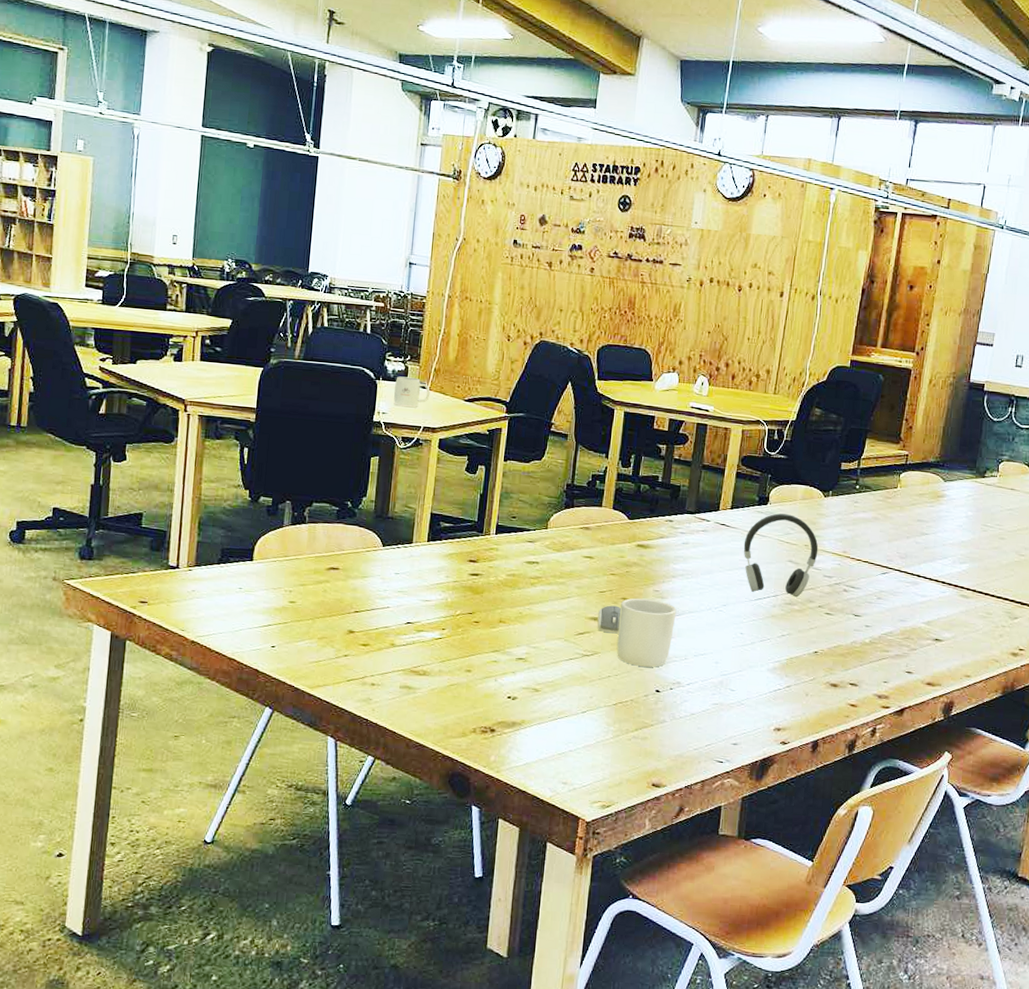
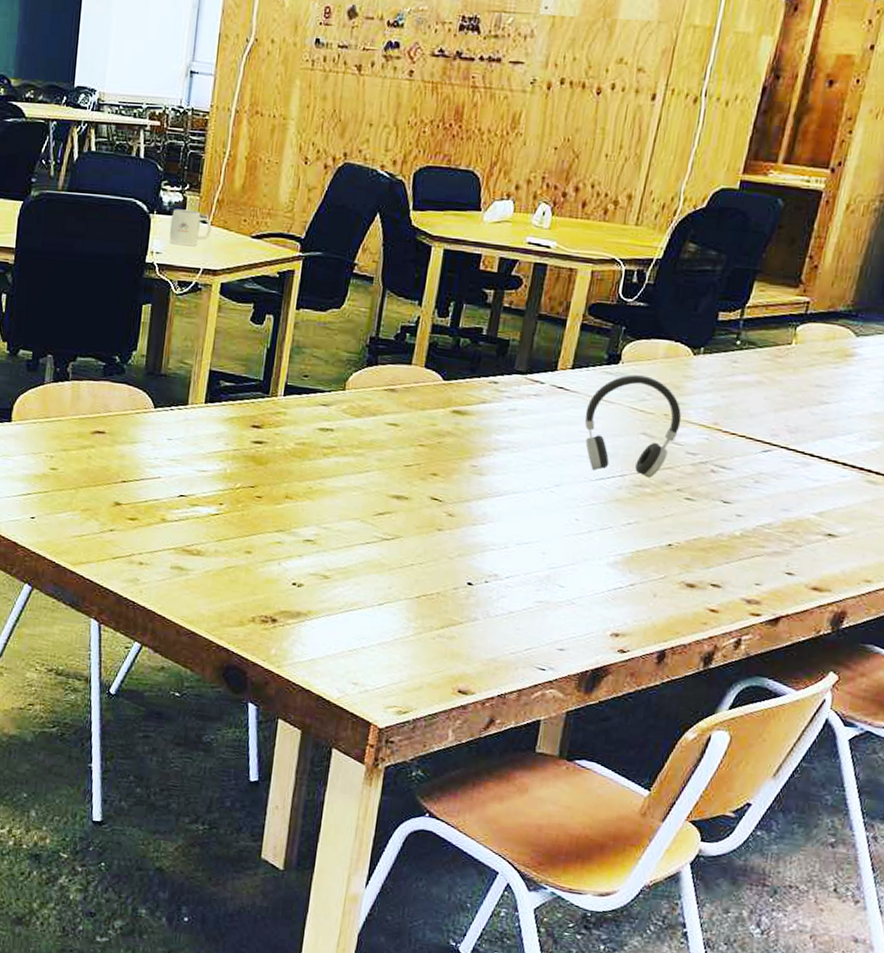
computer mouse: present [597,605,621,634] -> none [400,481,430,516]
mug: present [616,598,677,667] -> none [422,473,498,556]

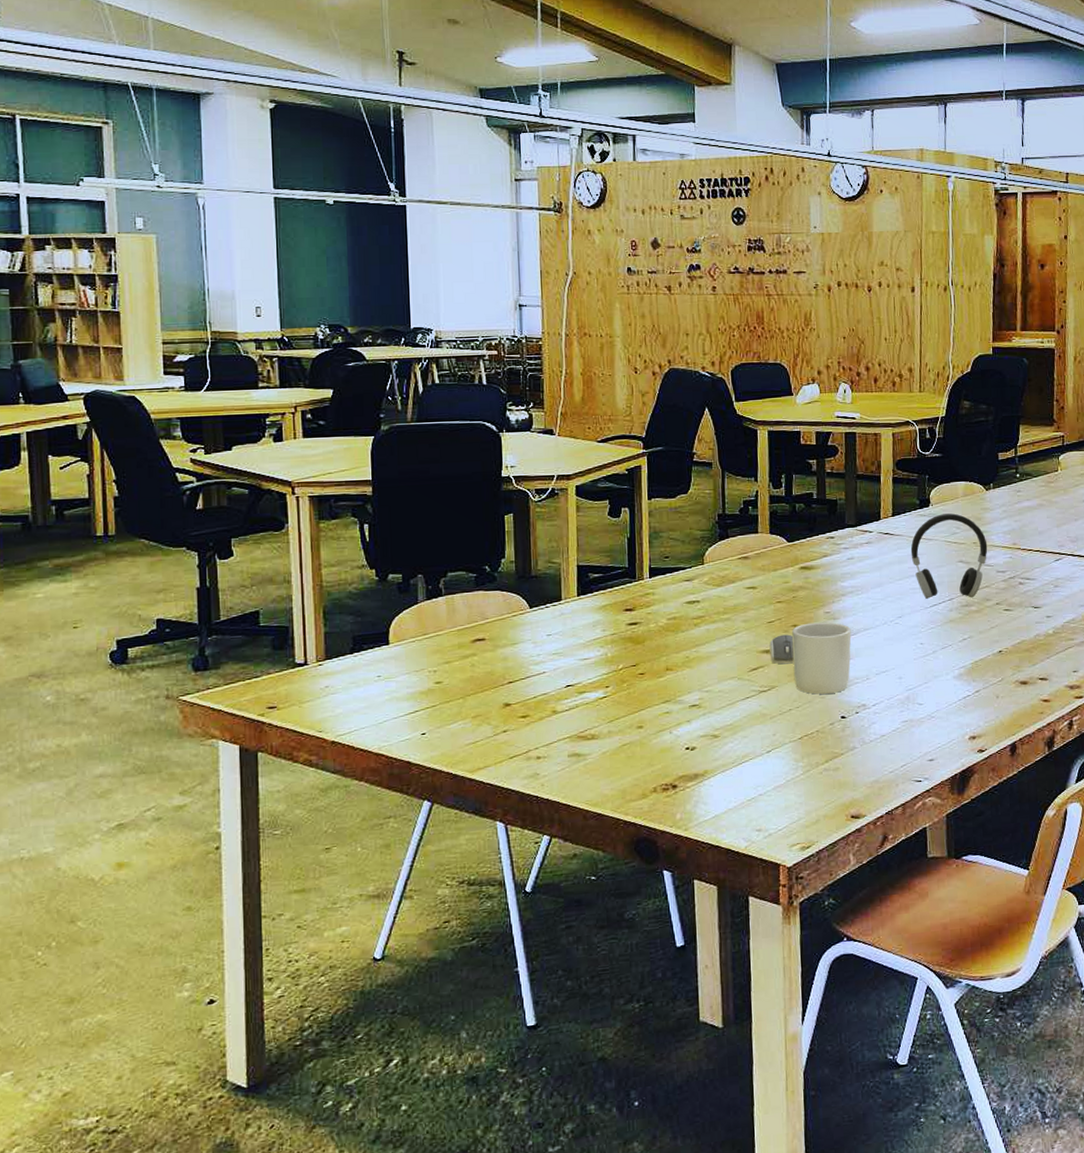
mug: present [169,209,212,247] -> none [520,424,560,458]
computer mouse: none [400,481,430,516] -> present [769,634,794,664]
mug: none [422,473,498,556] -> present [791,622,852,695]

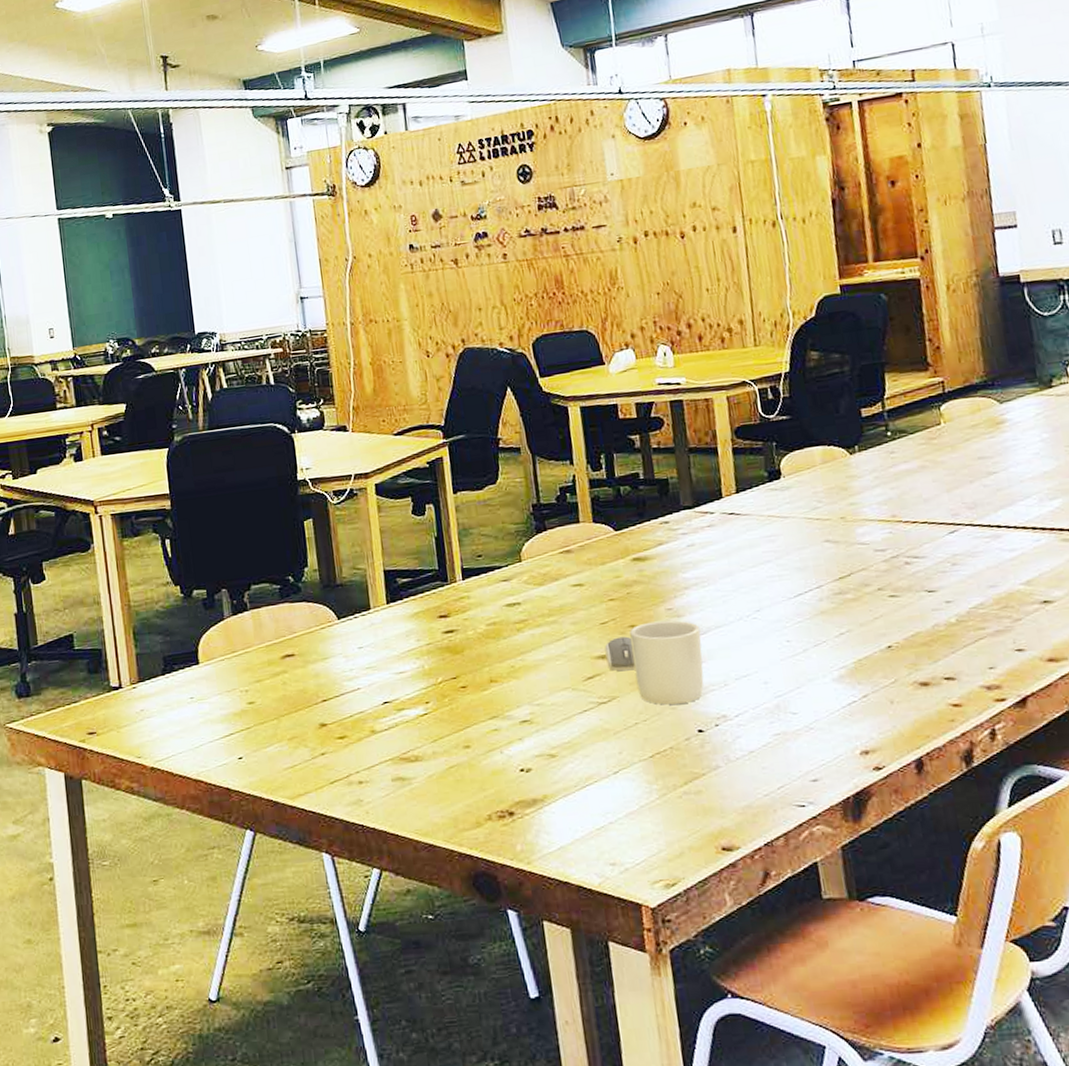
headphones: present [910,513,988,600] -> none [762,484,860,589]

